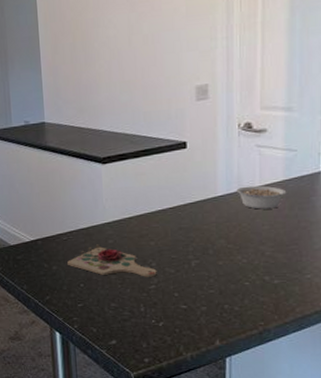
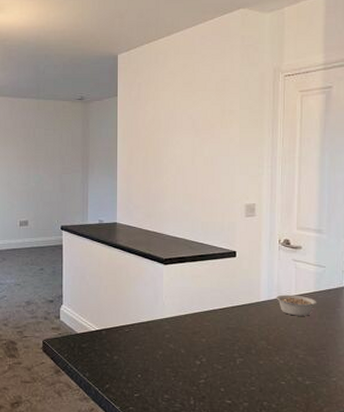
cutting board: present [67,244,157,277] -> none [128,338,207,372]

